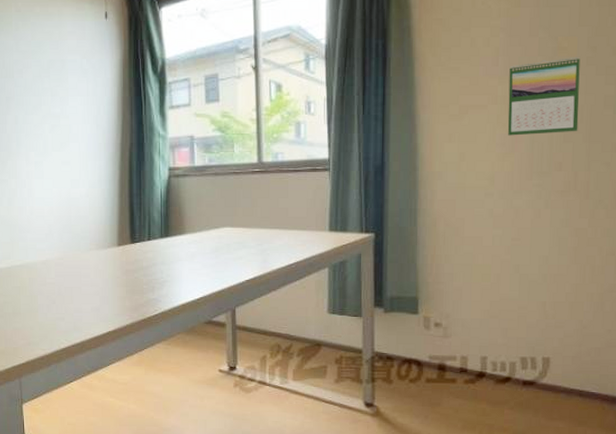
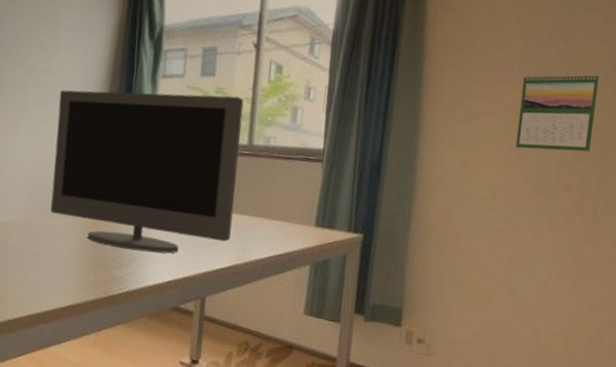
monitor: none [75,118,251,274] -> present [50,90,244,254]

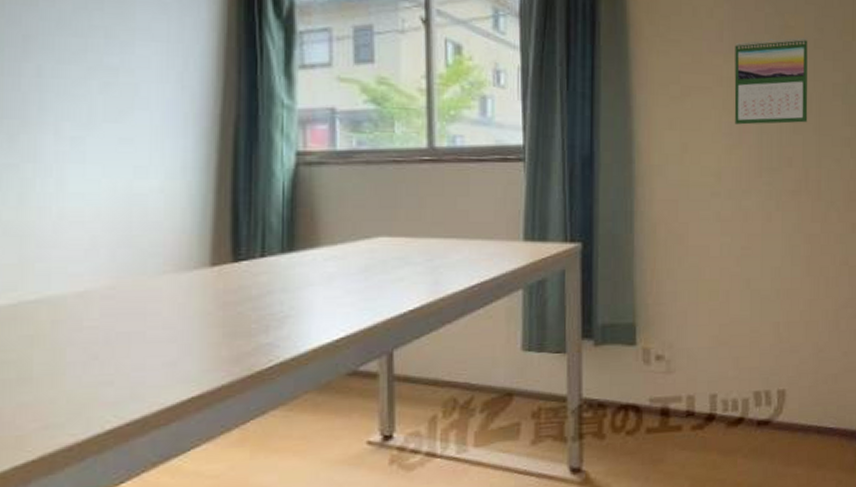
monitor: present [50,90,244,254] -> none [144,87,418,306]

